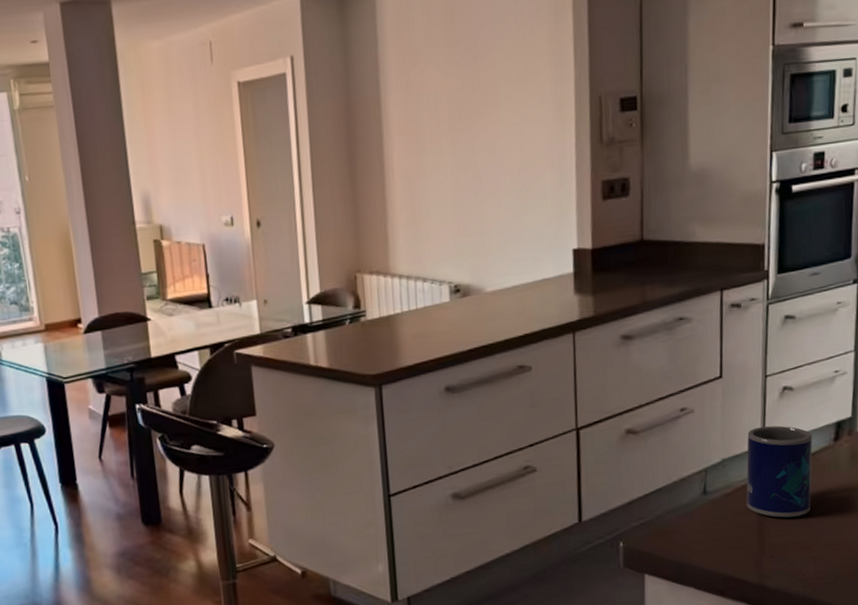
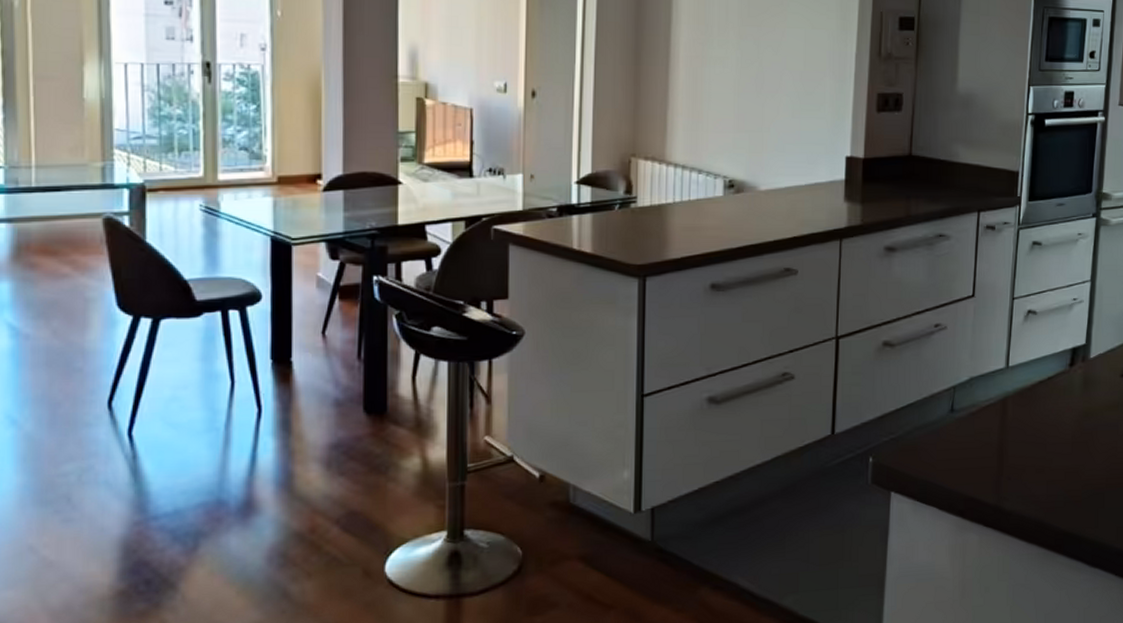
mug: present [746,425,813,518] -> none [989,348,1051,440]

